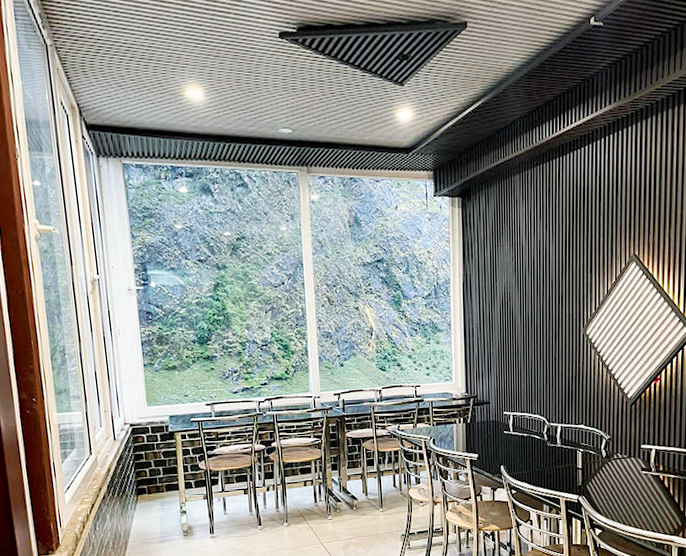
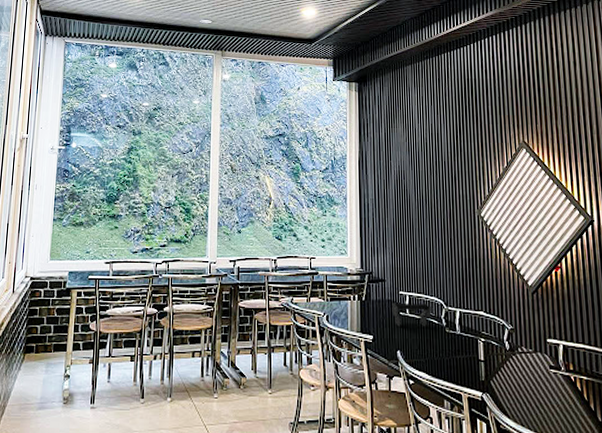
napkin holder: none [496,421,534,444] -> present [392,302,431,327]

